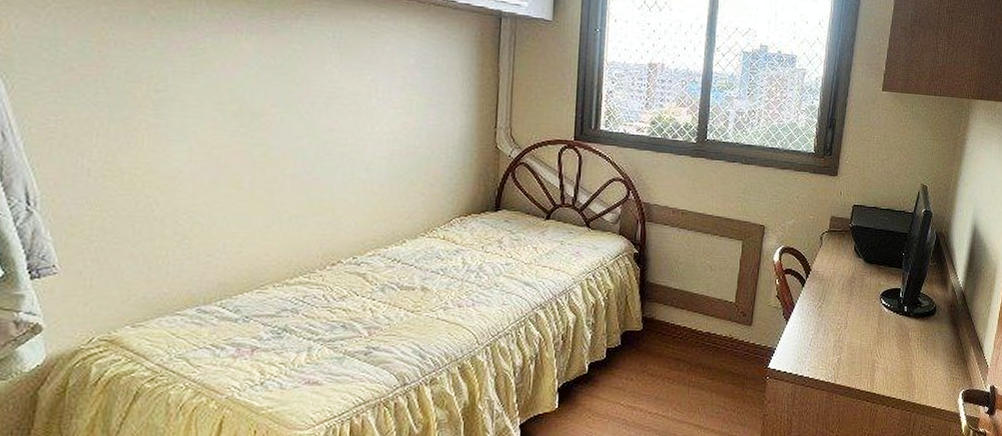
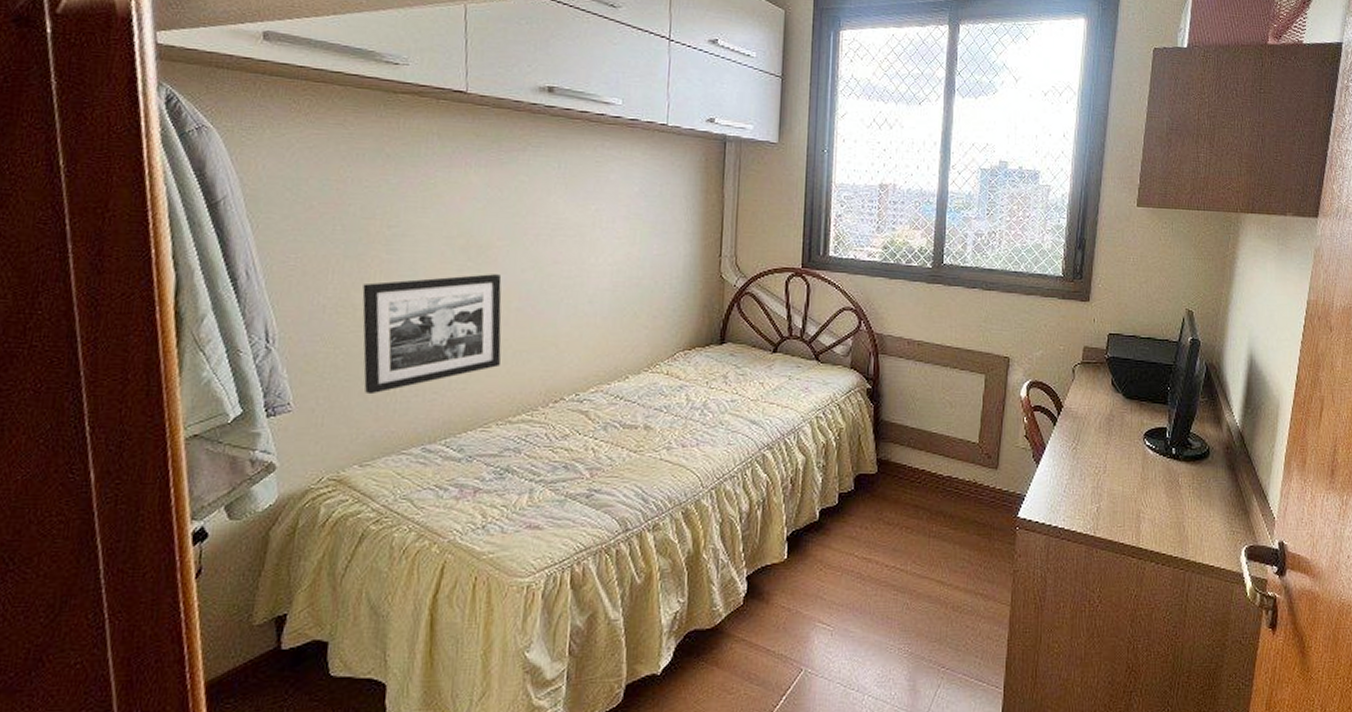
picture frame: none [129,140,277,257] -> present [362,274,502,395]

